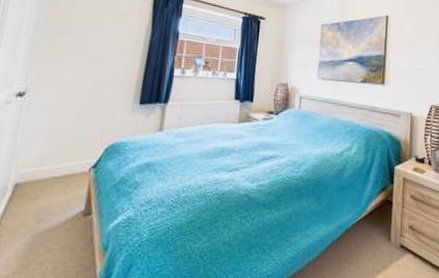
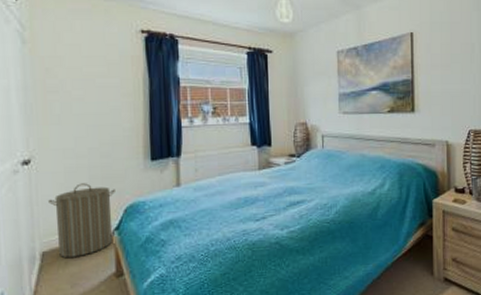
laundry hamper: none [32,119,100,191] -> present [48,183,115,257]

